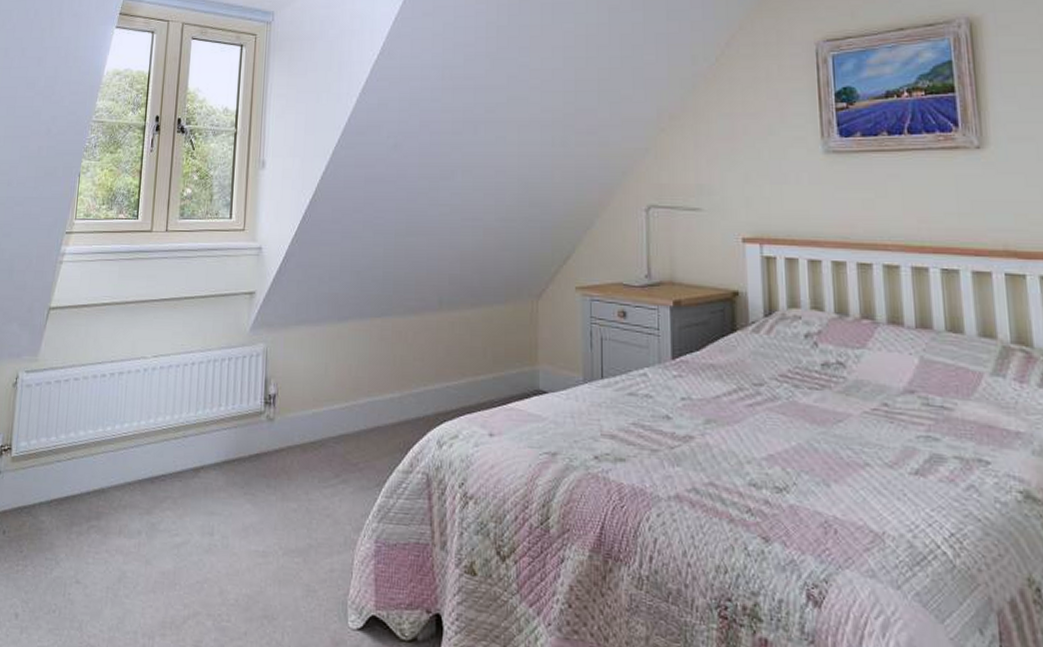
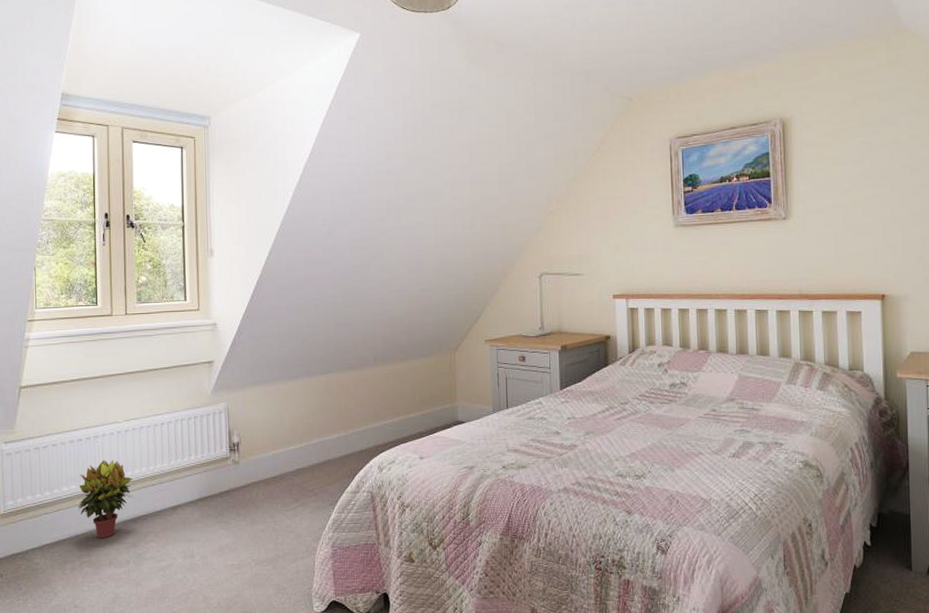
potted plant: none [92,401,155,500] -> present [77,459,134,539]

